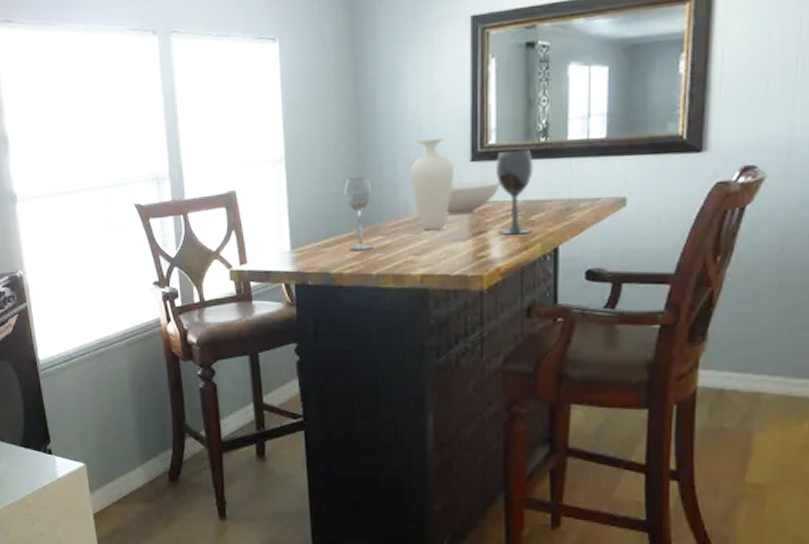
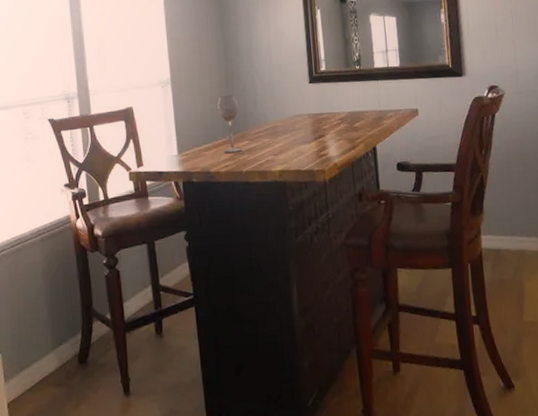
vase: present [410,137,454,231] -> none [266,65,298,136]
bowl: present [447,181,500,216] -> none [295,97,331,124]
wine glass: present [496,149,533,235] -> none [327,74,357,138]

